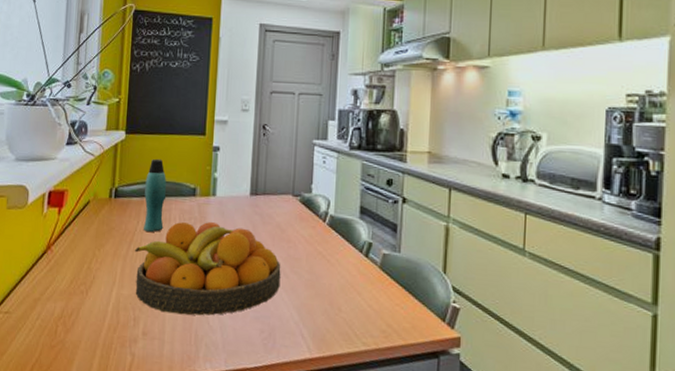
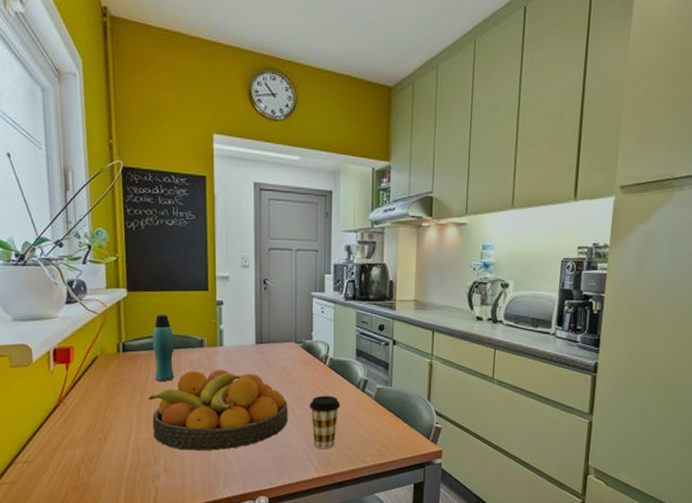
coffee cup: none [305,258,341,324] -> present [310,395,341,448]

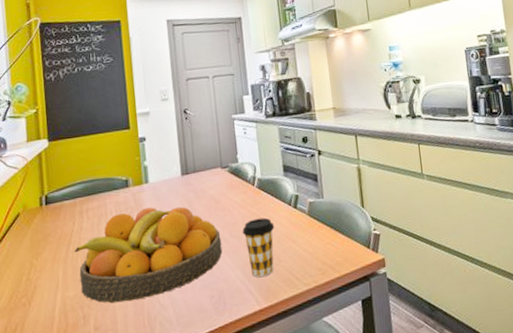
bottle: present [152,314,175,381] -> none [76,159,101,230]

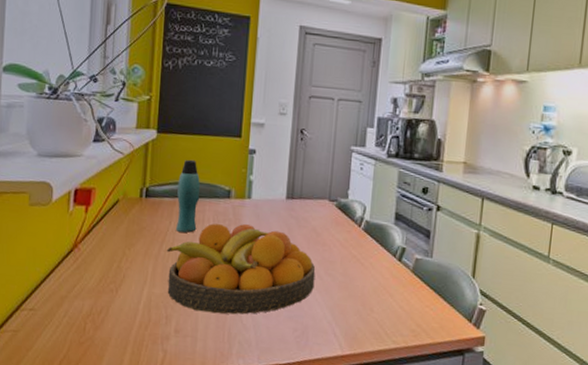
bottle: none [76,159,101,230] -> present [176,159,200,233]
coffee cup: present [242,217,275,277] -> none [339,261,374,323]

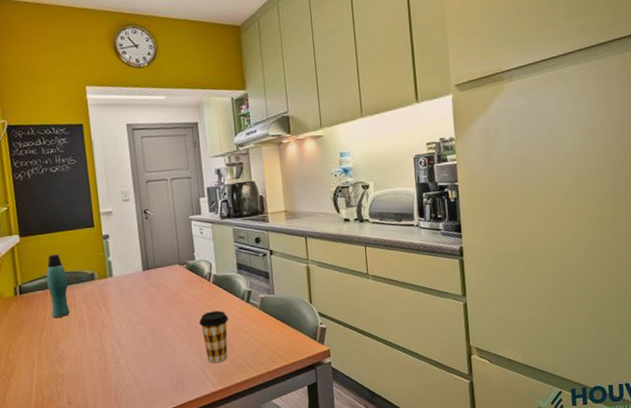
fruit bowl: present [166,223,316,315] -> none [47,299,181,382]
coffee cup: none [339,261,374,323] -> present [199,310,229,363]

